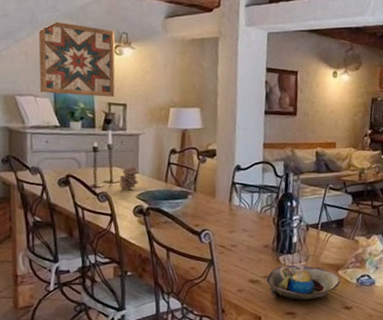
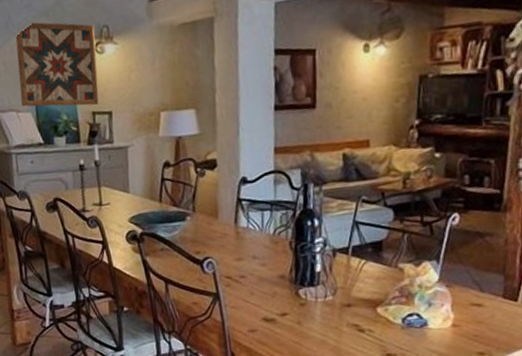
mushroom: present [119,166,139,190] -> none [109,184,130,213]
decorative bowl: present [265,262,341,300] -> none [282,296,380,344]

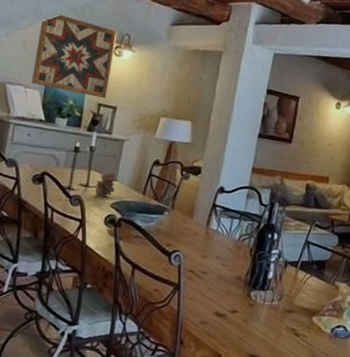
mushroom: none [109,184,130,213] -> present [95,172,117,197]

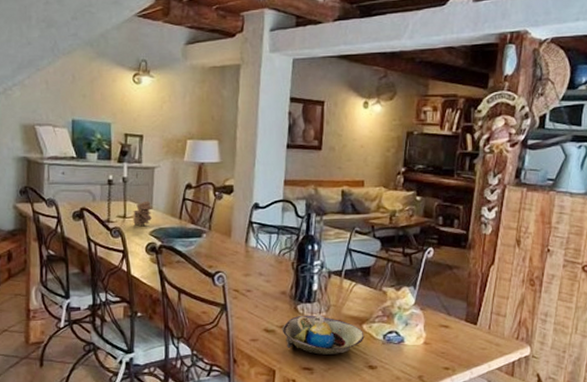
wall art: present [31,14,118,99] -> none [58,49,134,129]
decorative bowl: none [232,300,313,344] -> present [282,312,365,355]

